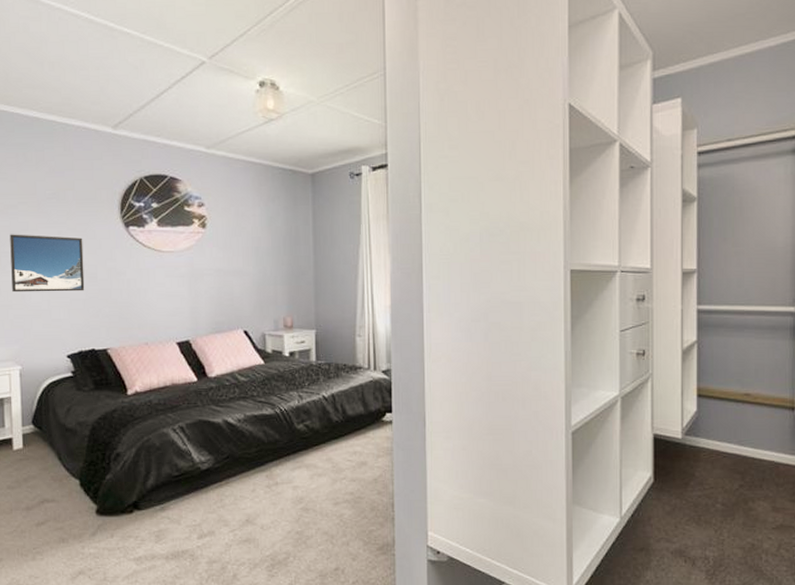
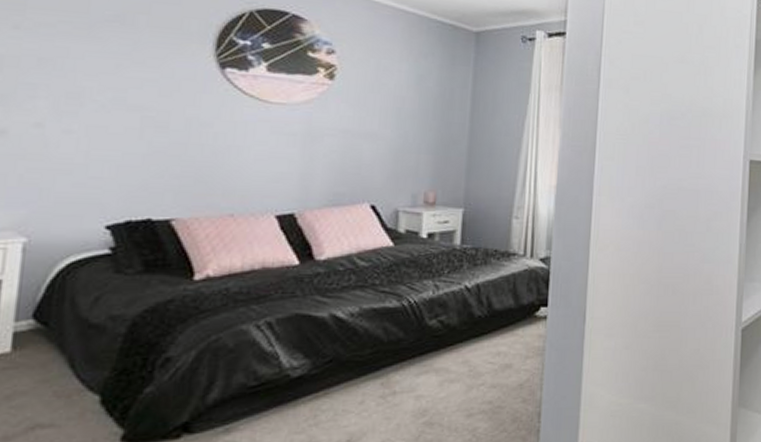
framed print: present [10,234,85,293] -> none [28,60,154,144]

